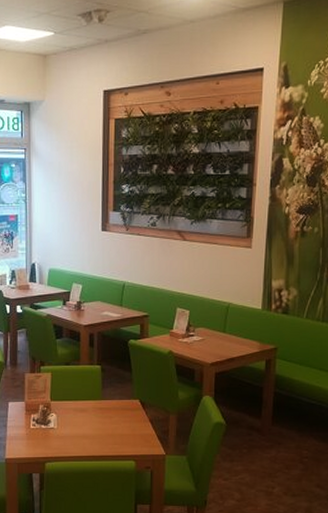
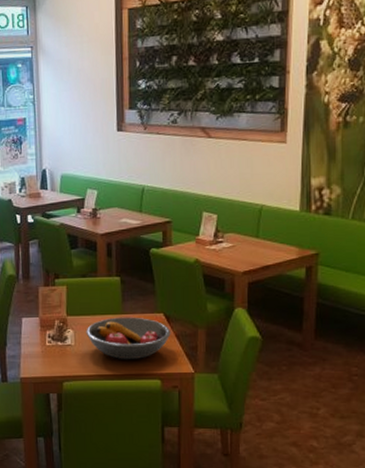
fruit bowl: none [68,402,146,443] -> present [86,317,171,360]

